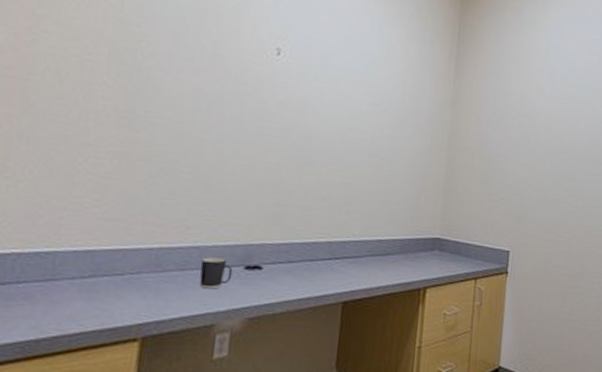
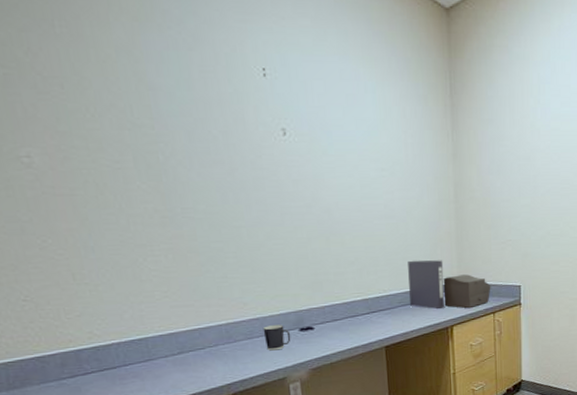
binder: none [381,204,426,265] -> present [408,260,445,309]
sewing box: none [420,229,476,270] -> present [443,274,491,309]

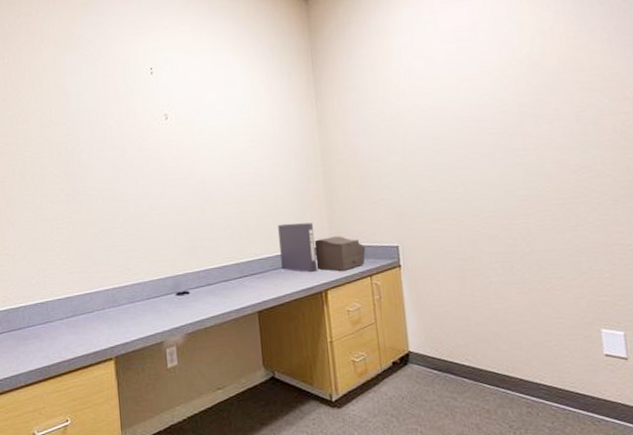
mug: present [262,325,291,351] -> none [143,289,169,315]

